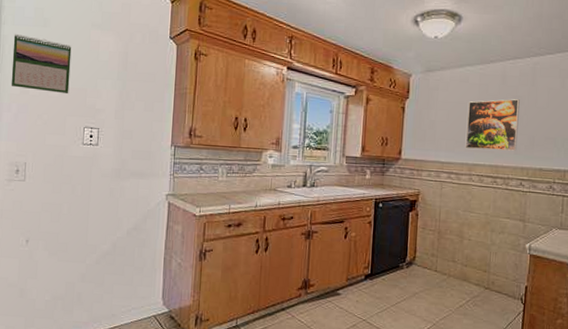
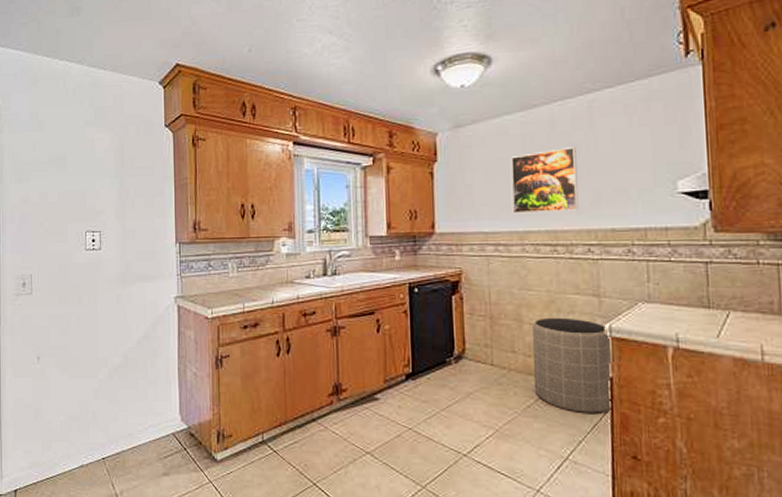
calendar: present [11,34,72,94] -> none [11,141,68,199]
trash can: none [466,235,530,314] -> present [533,317,613,413]

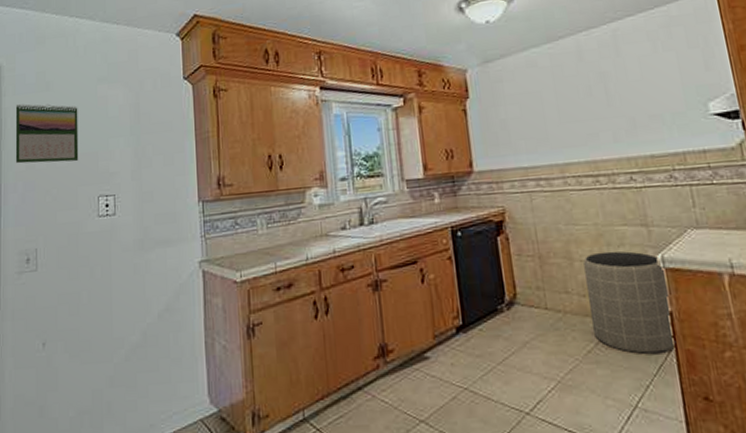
calendar: none [11,141,68,199] -> present [15,104,79,164]
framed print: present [511,147,579,214] -> none [543,75,616,147]

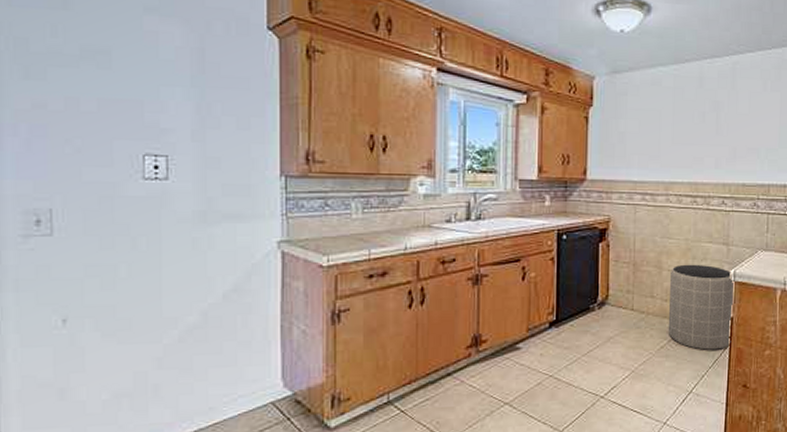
calendar: present [15,104,79,164] -> none [12,20,115,109]

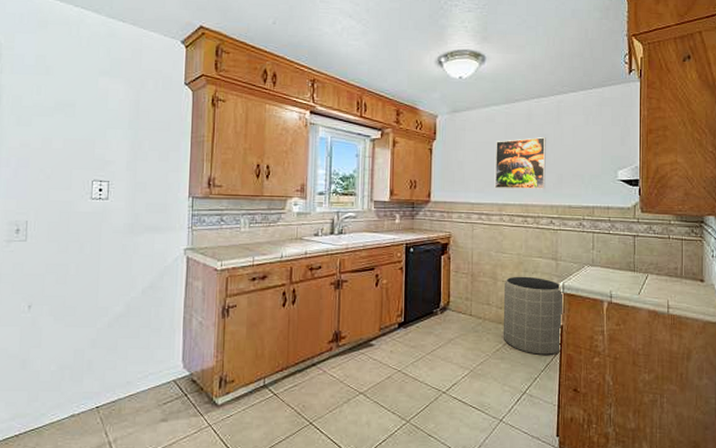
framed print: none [660,104,719,165] -> present [494,137,546,189]

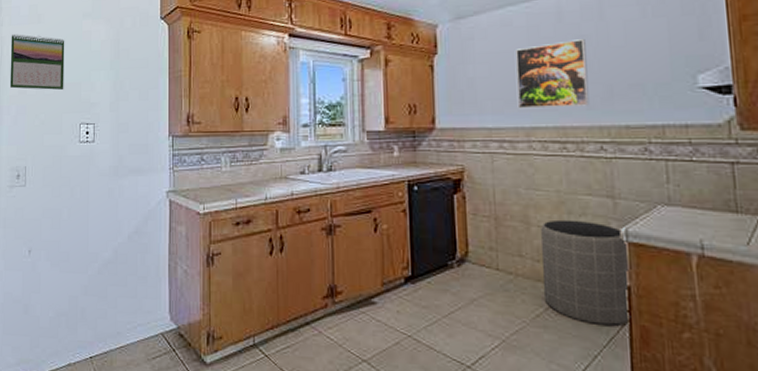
calendar: none [9,83,78,146] -> present [9,34,65,91]

